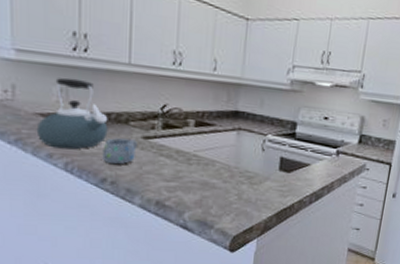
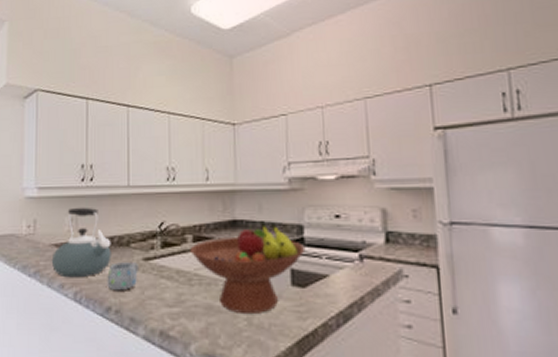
fruit bowl: none [191,115,296,191] -> present [190,221,306,313]

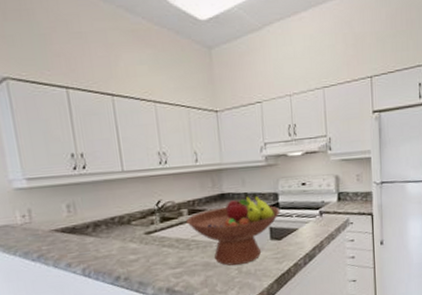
kettle: present [51,207,111,278] -> none [53,193,115,258]
mug: present [107,262,138,291] -> none [112,237,142,263]

